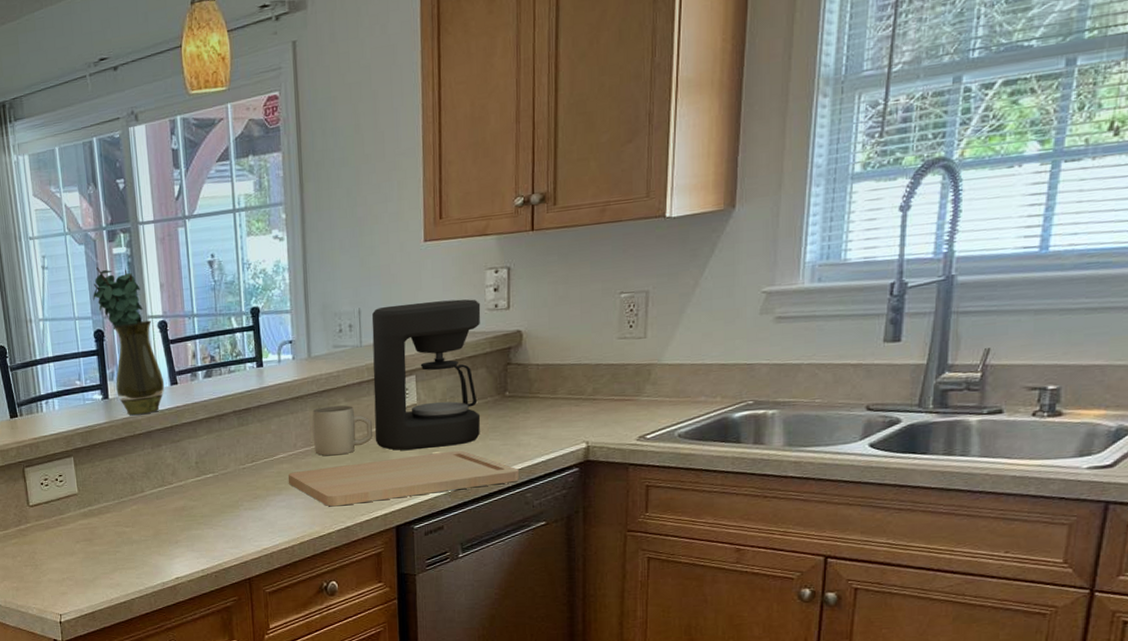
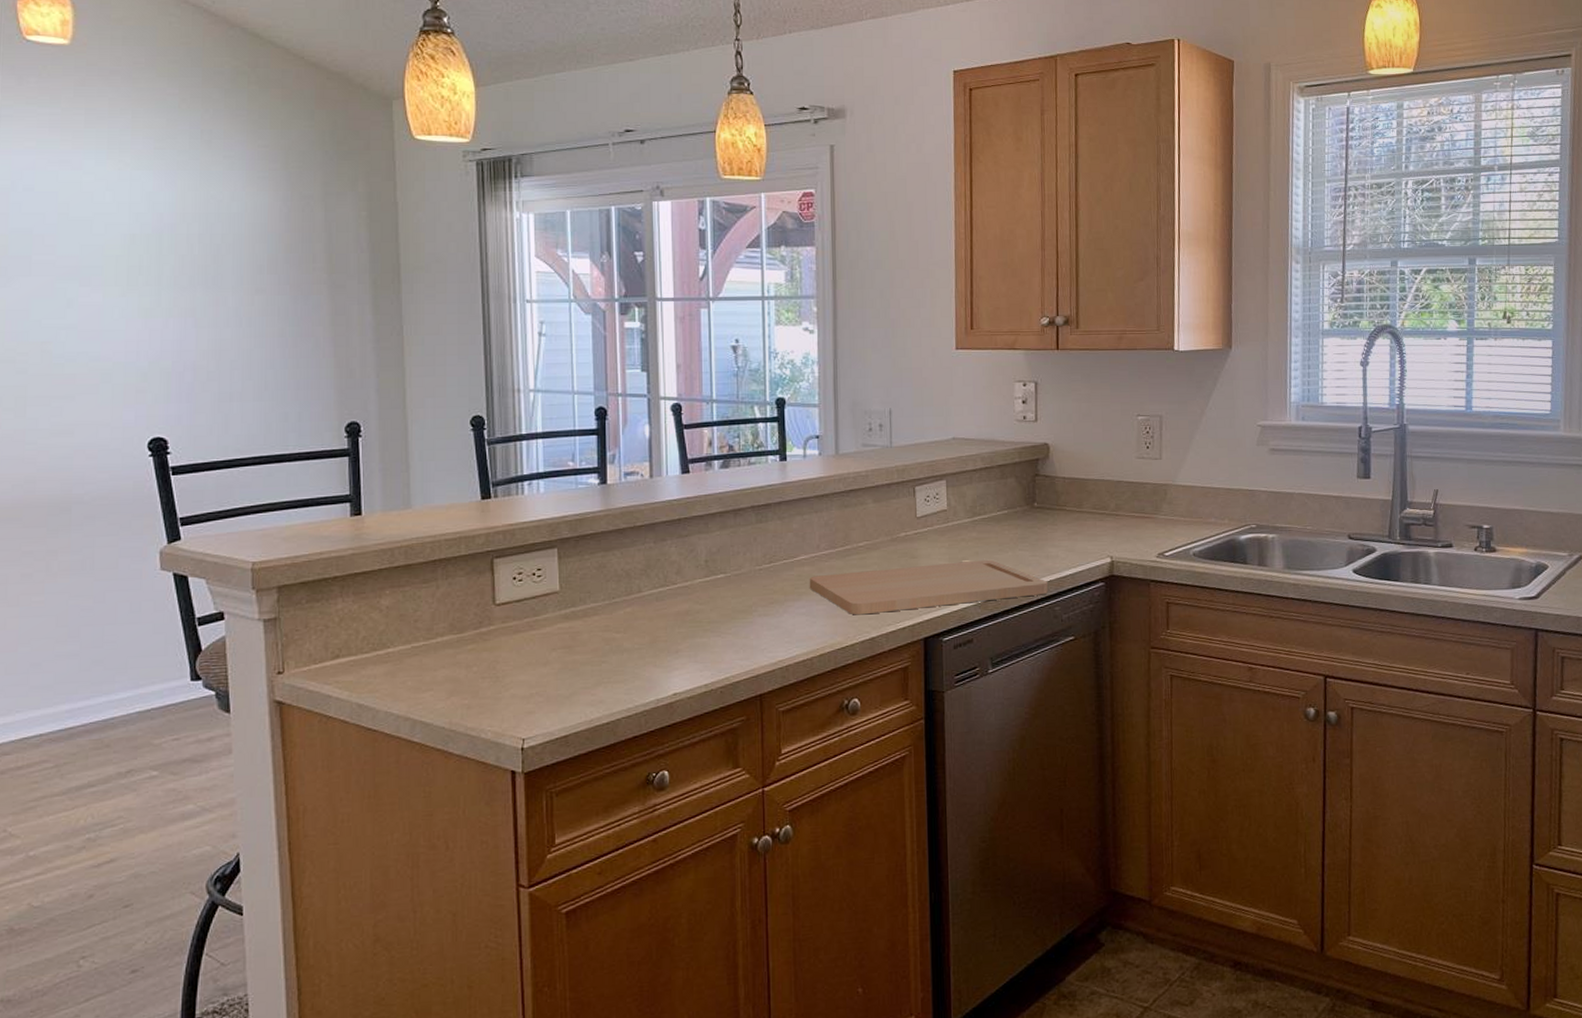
vase: present [93,266,165,415] -> none [597,339,675,504]
mug: present [312,405,373,456] -> none [837,506,902,560]
coffee maker: present [371,299,481,451] -> none [902,407,1010,558]

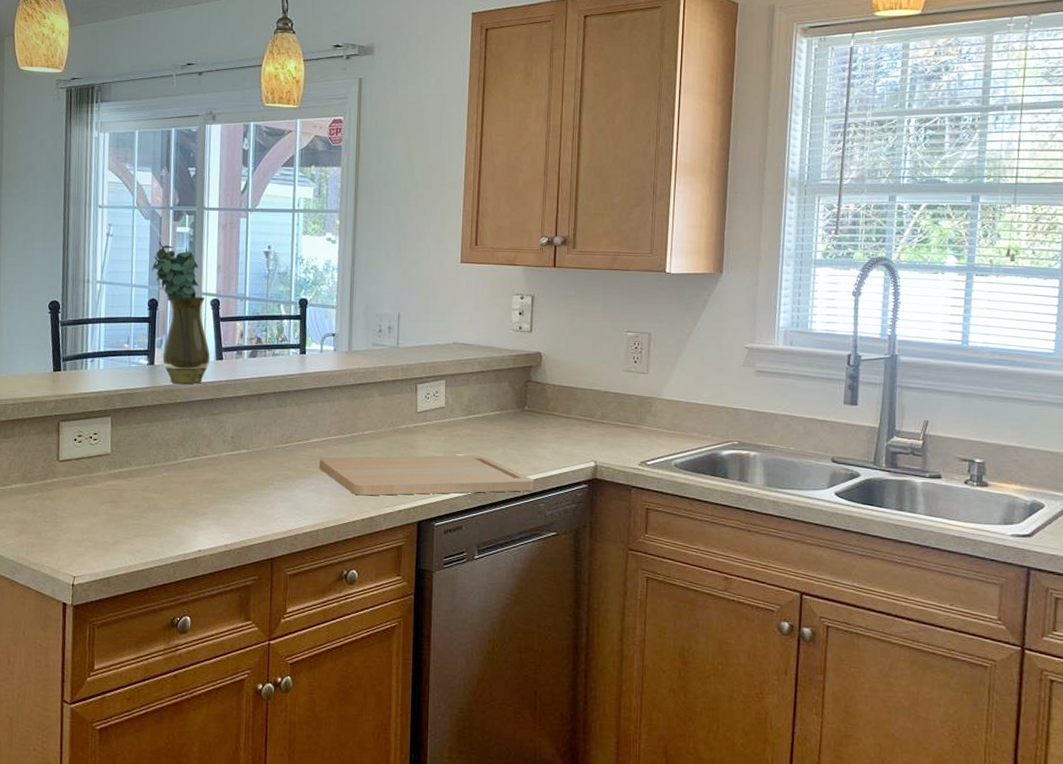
vase: none [597,339,675,504] -> present [152,241,211,384]

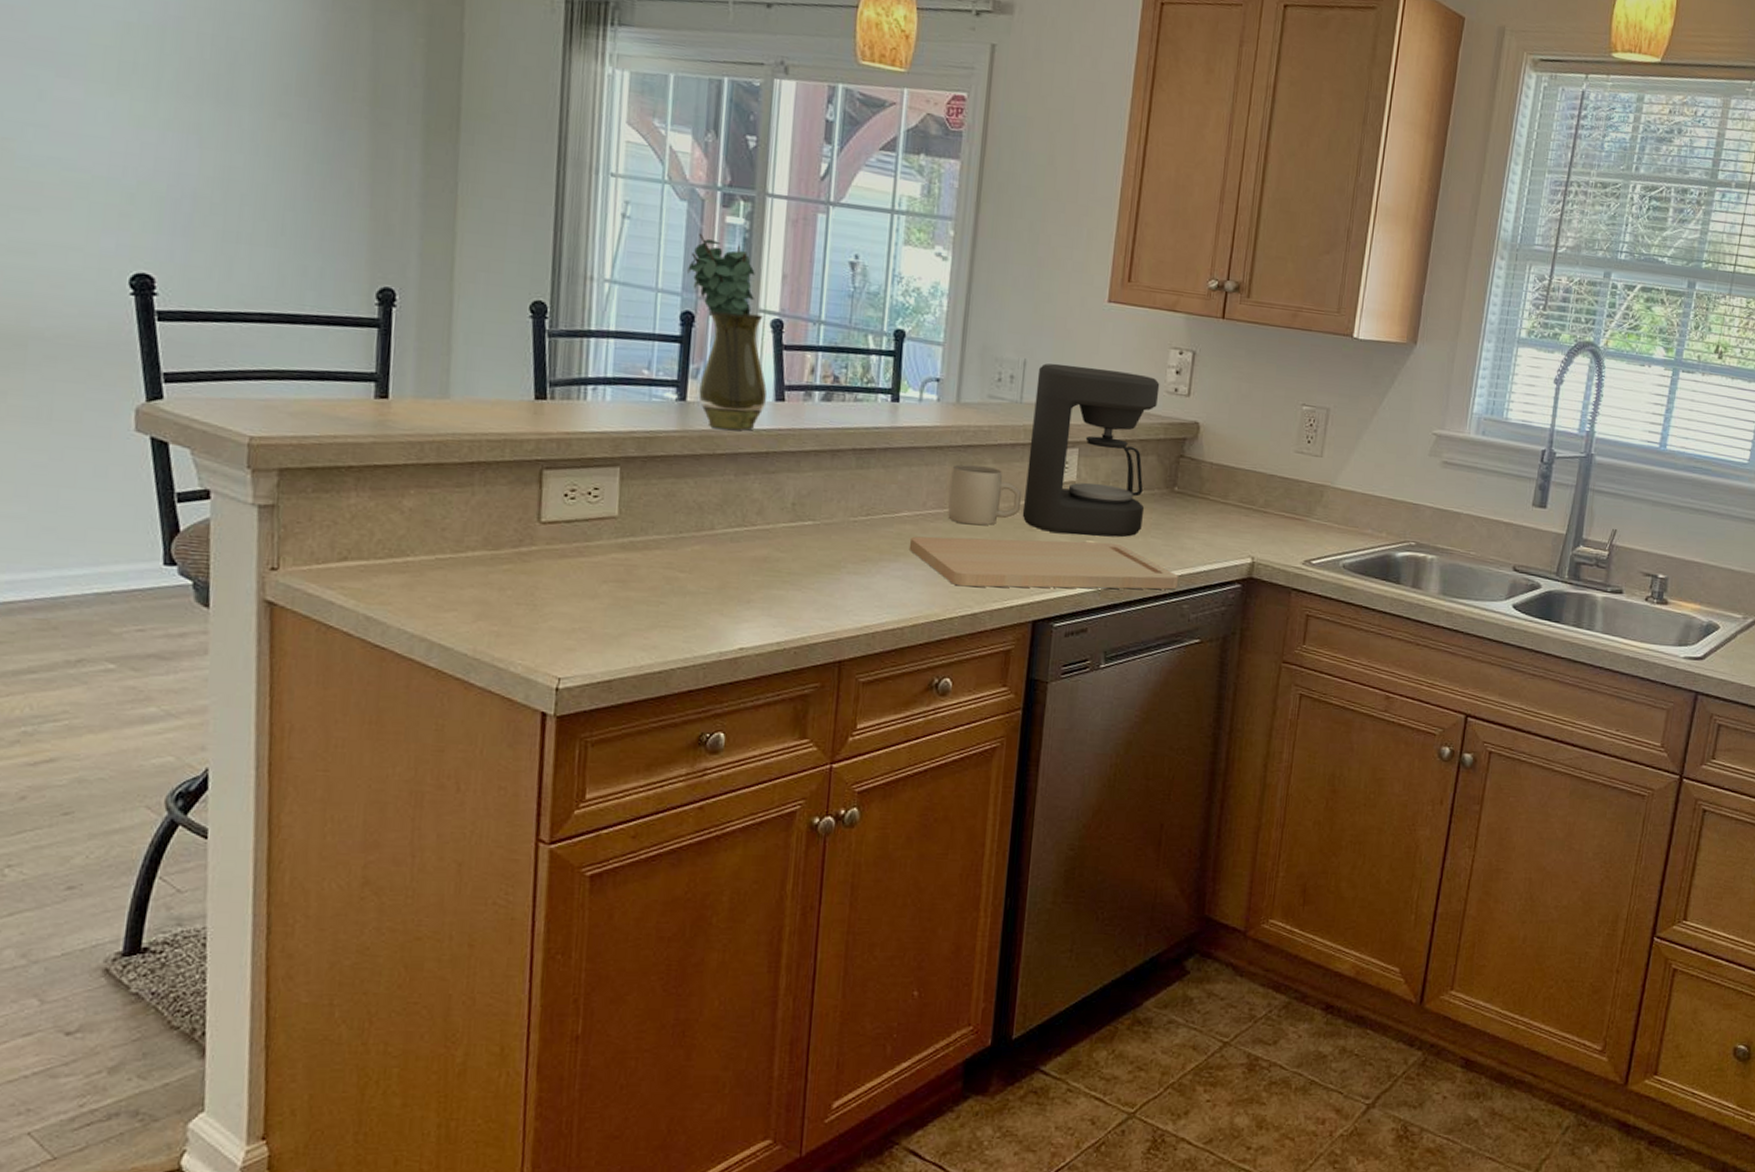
mug: none [346,398,403,447] -> present [947,464,1022,526]
coffee maker: none [404,314,507,450] -> present [1022,363,1160,537]

